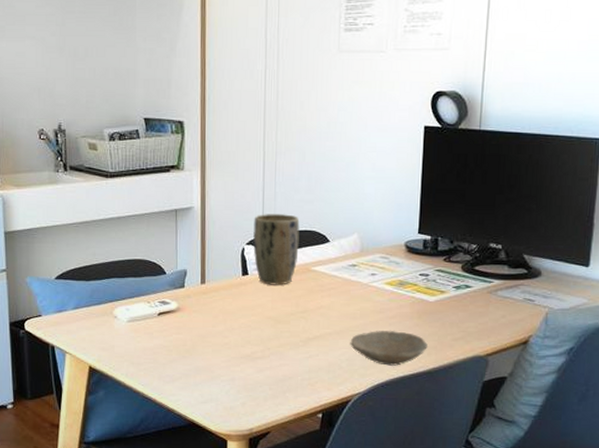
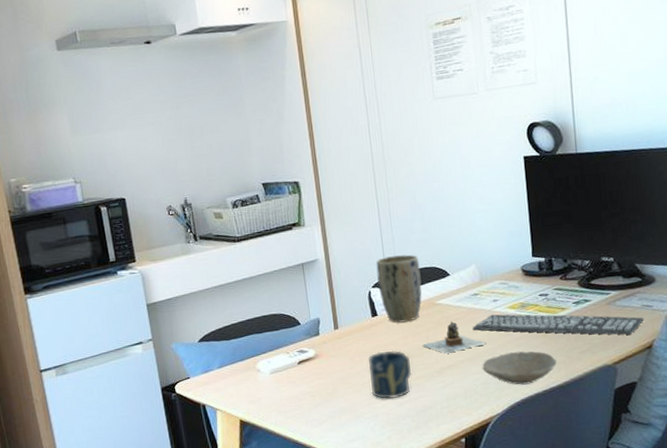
cup: none [231,313,277,363] -> present [368,350,412,399]
teapot: none [291,290,358,324] -> present [422,321,487,354]
keyboard: none [345,288,524,327] -> present [472,314,644,335]

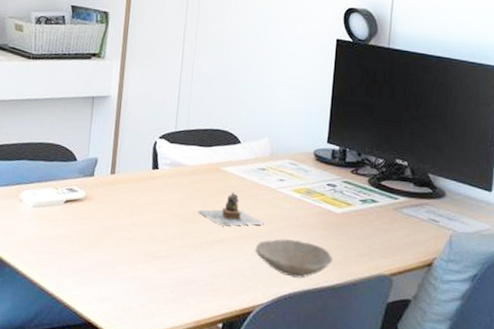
cup: present [368,350,412,399] -> none [134,208,183,263]
plant pot: present [376,254,422,323] -> none [165,109,213,183]
keyboard: present [472,314,644,335] -> none [253,194,429,247]

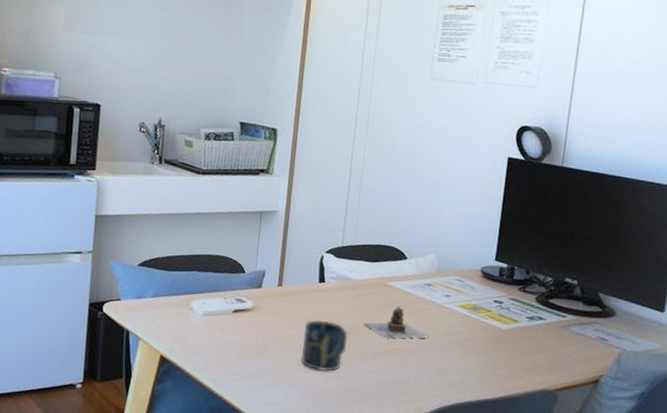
cup: none [134,208,183,263] -> present [300,319,349,371]
bowl: present [255,239,334,278] -> none [419,352,498,390]

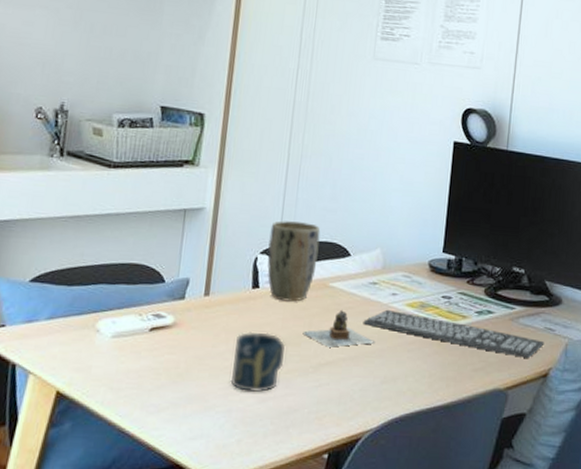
plant pot: none [332,225,380,297] -> present [267,220,321,302]
keyboard: none [418,309,596,364] -> present [363,309,544,358]

